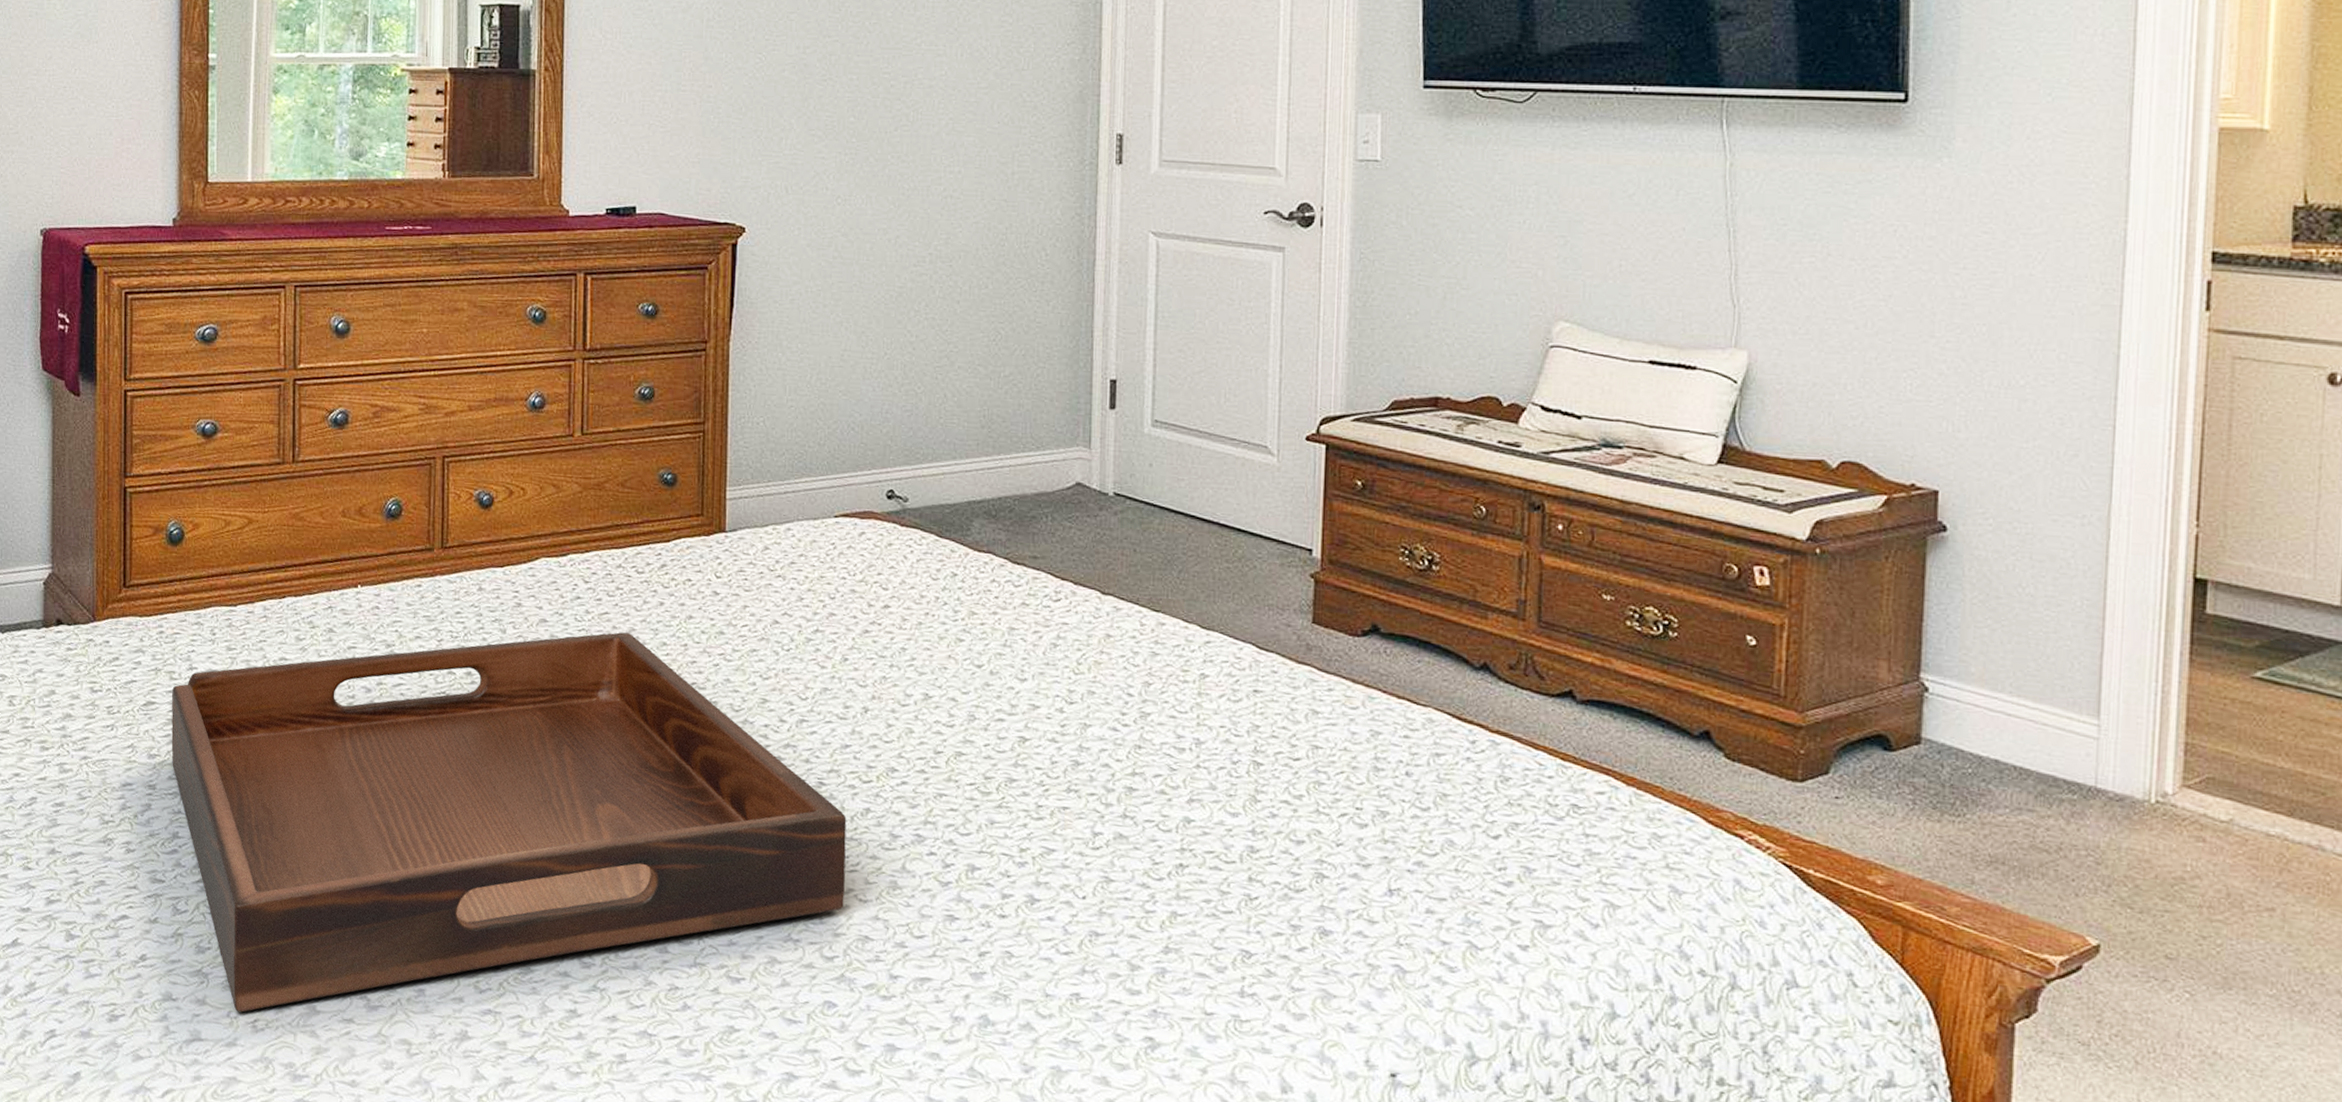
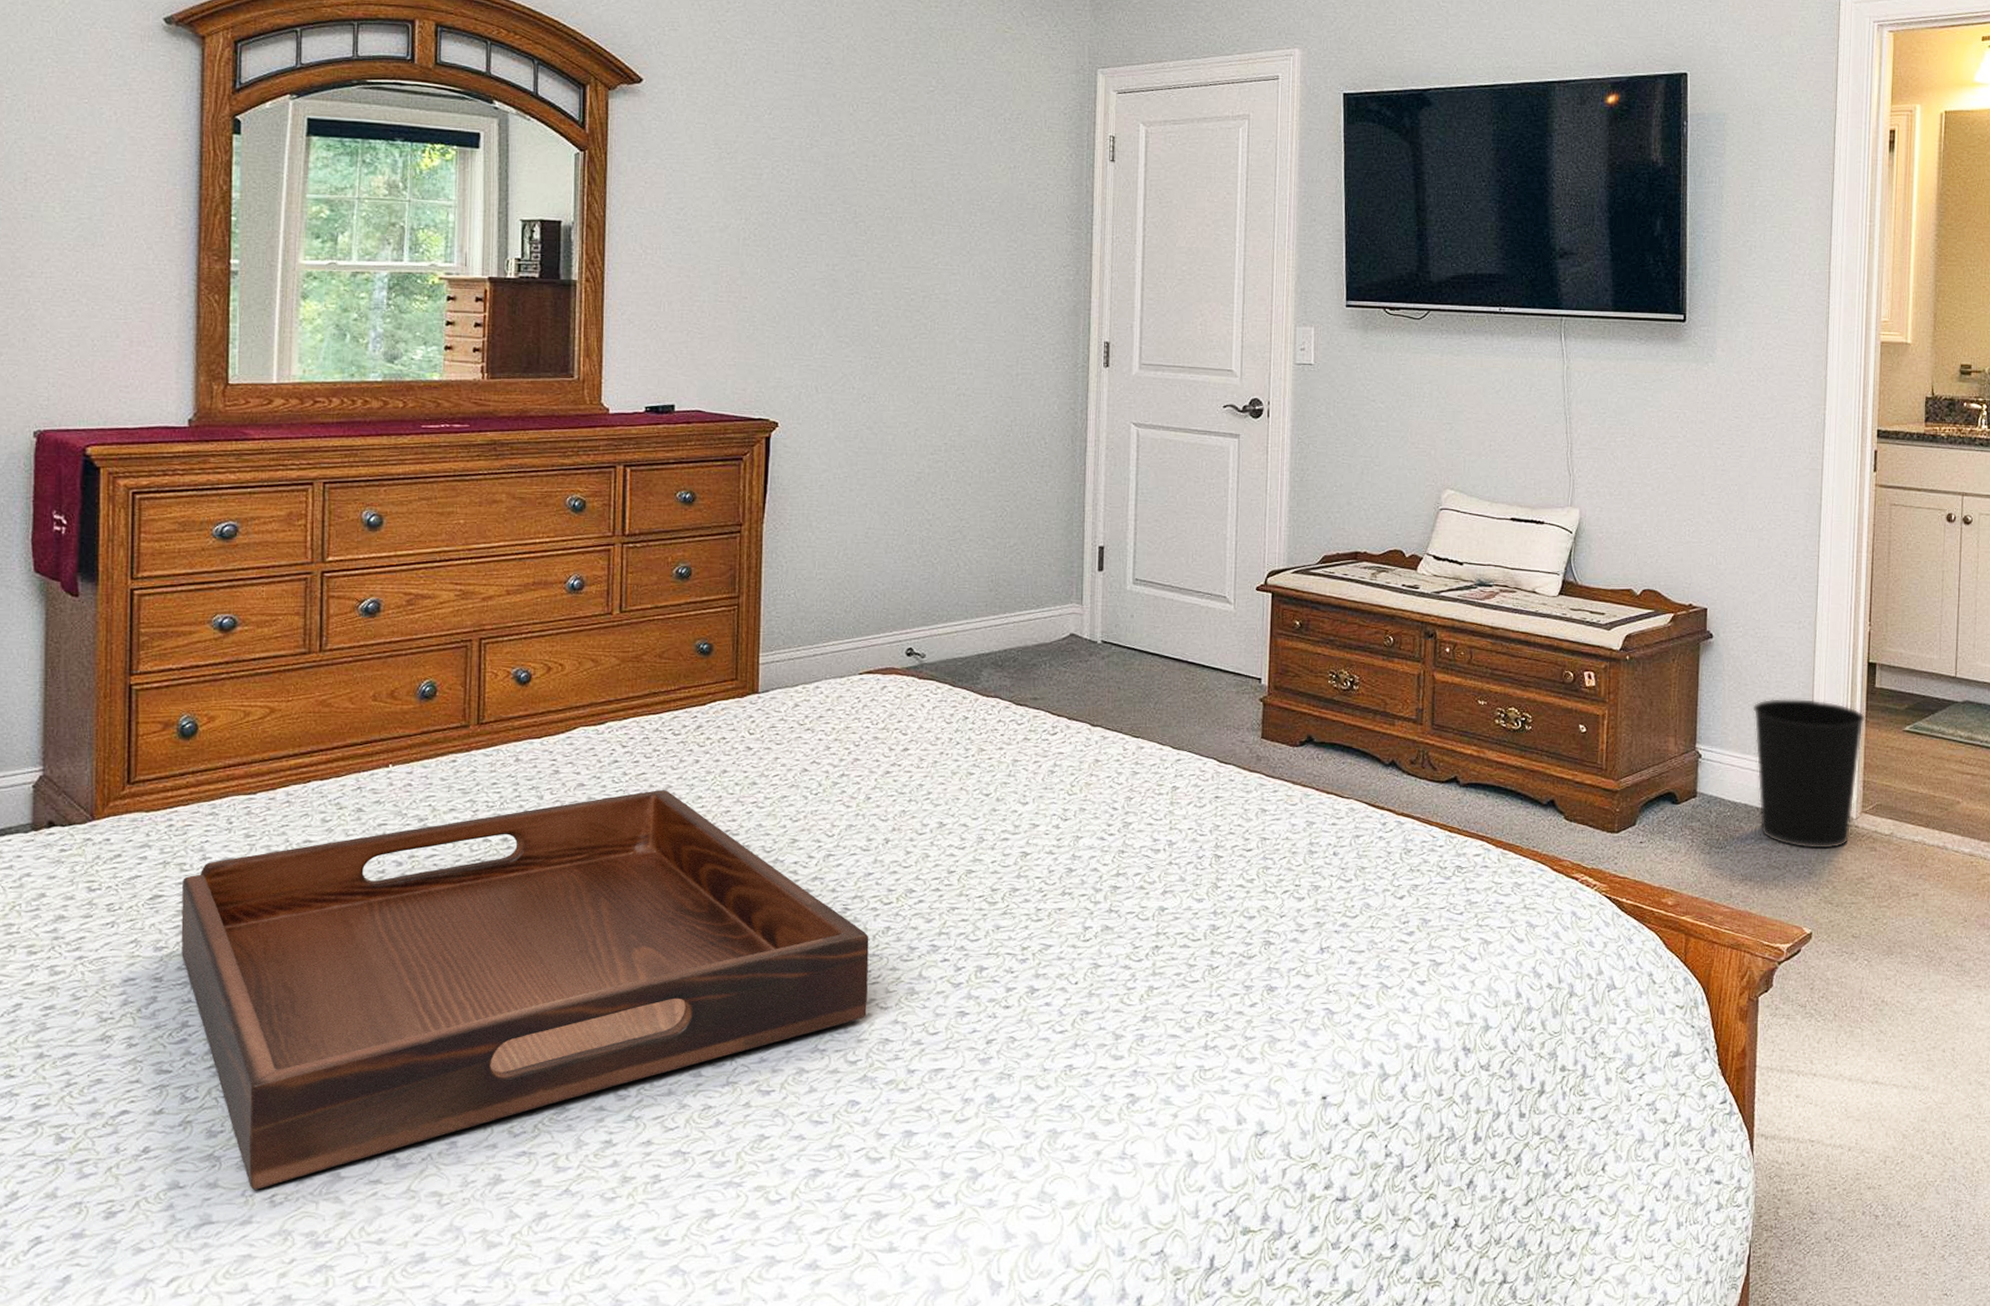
wastebasket: none [2008,618,2190,833] -> present [1752,698,1866,850]

